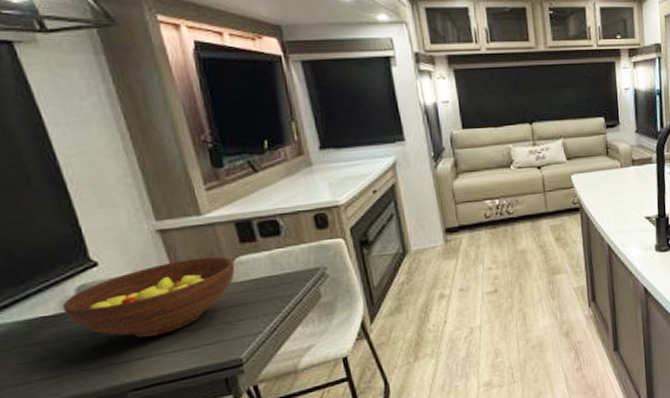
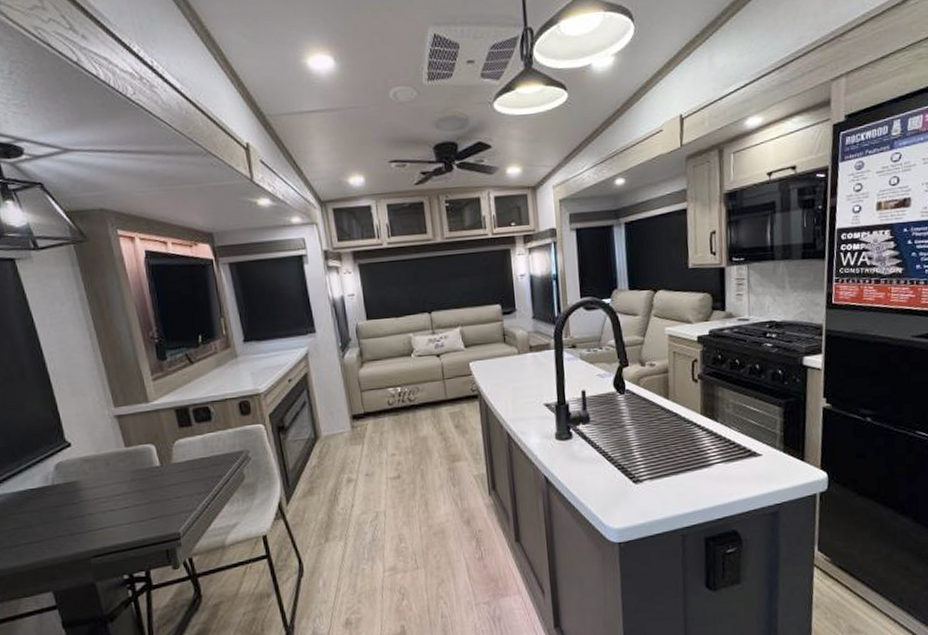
fruit bowl: present [62,256,235,338] -> none [44,439,175,511]

